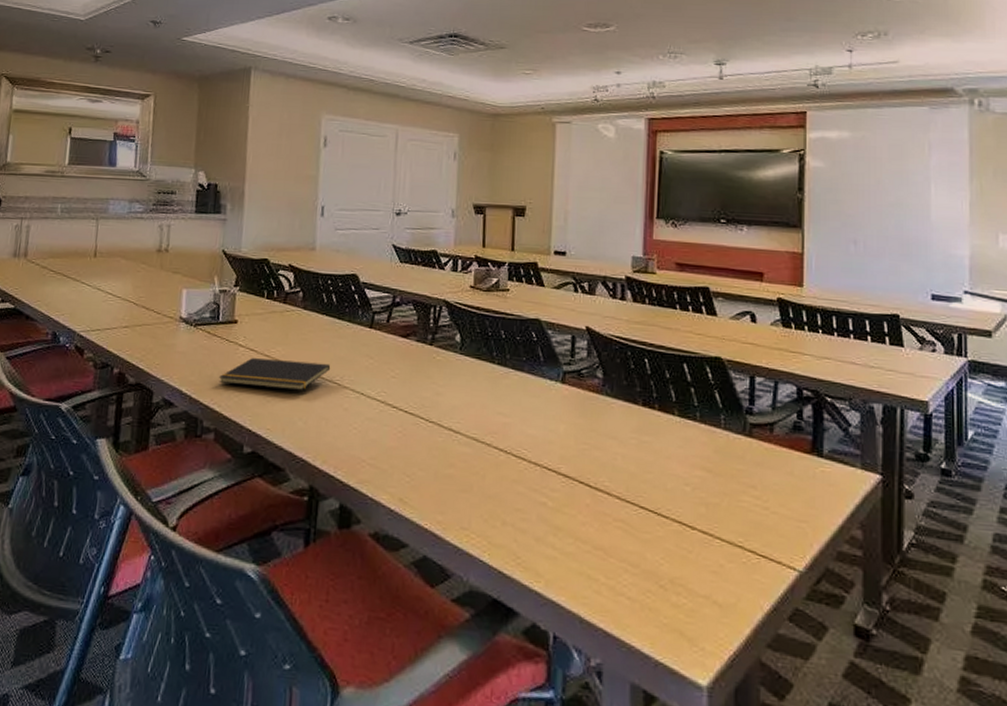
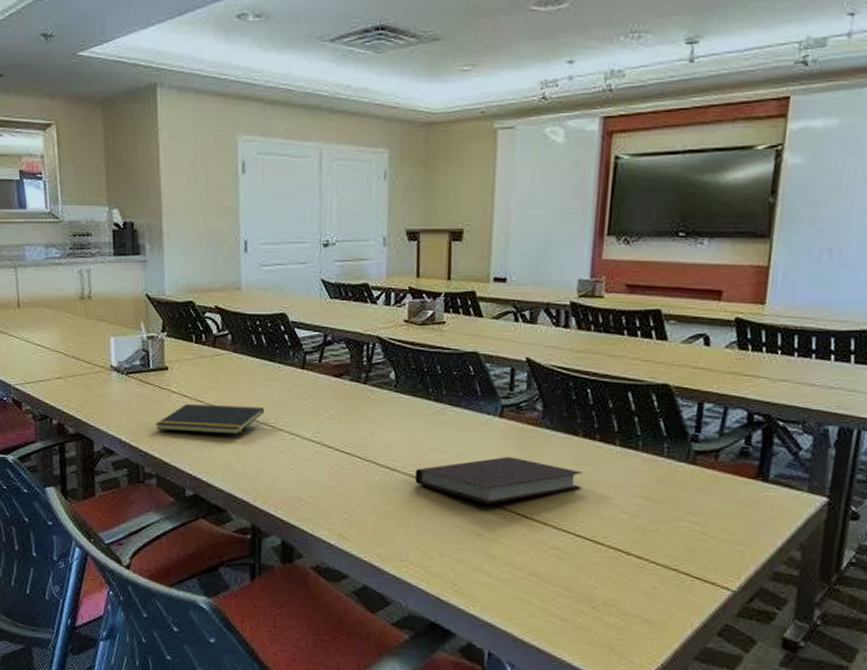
notebook: none [479,423,644,472] -> present [415,457,582,505]

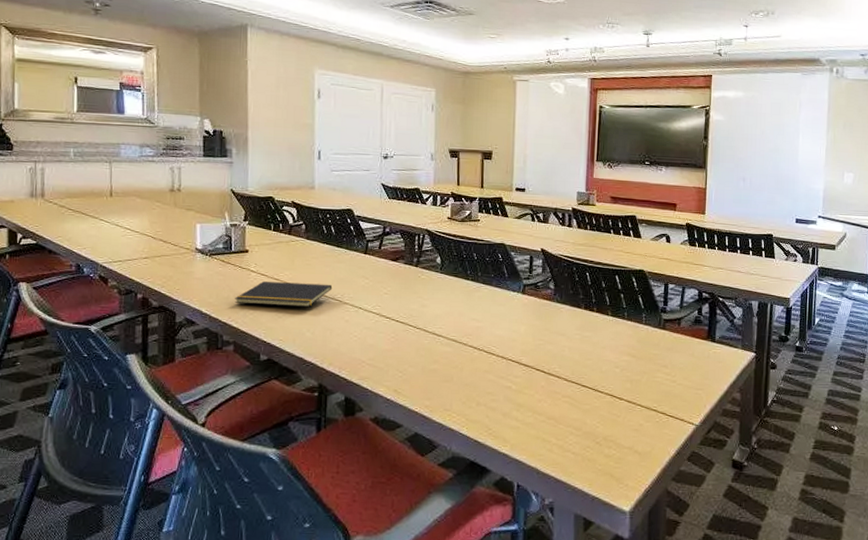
notebook: present [415,457,582,505] -> none [457,325,585,363]

